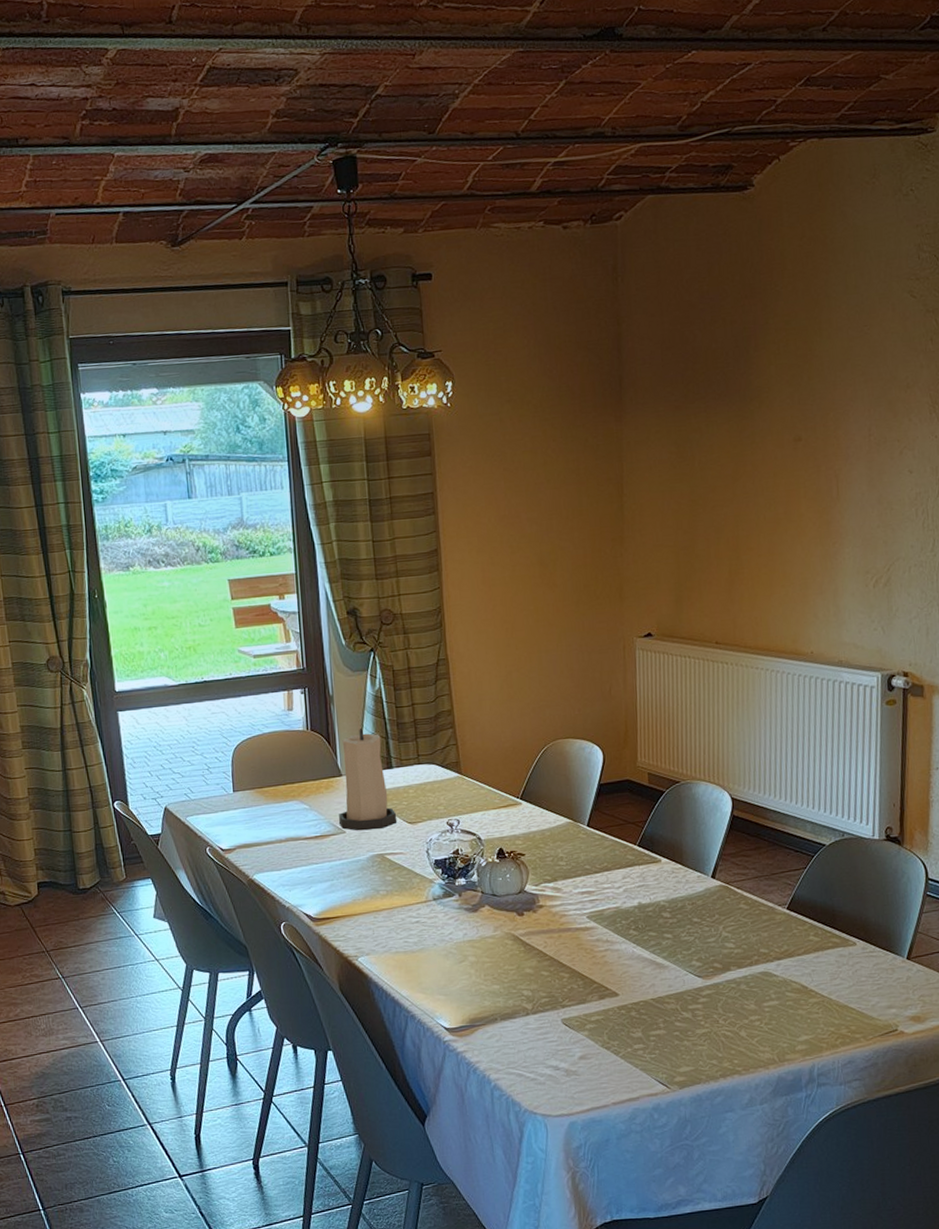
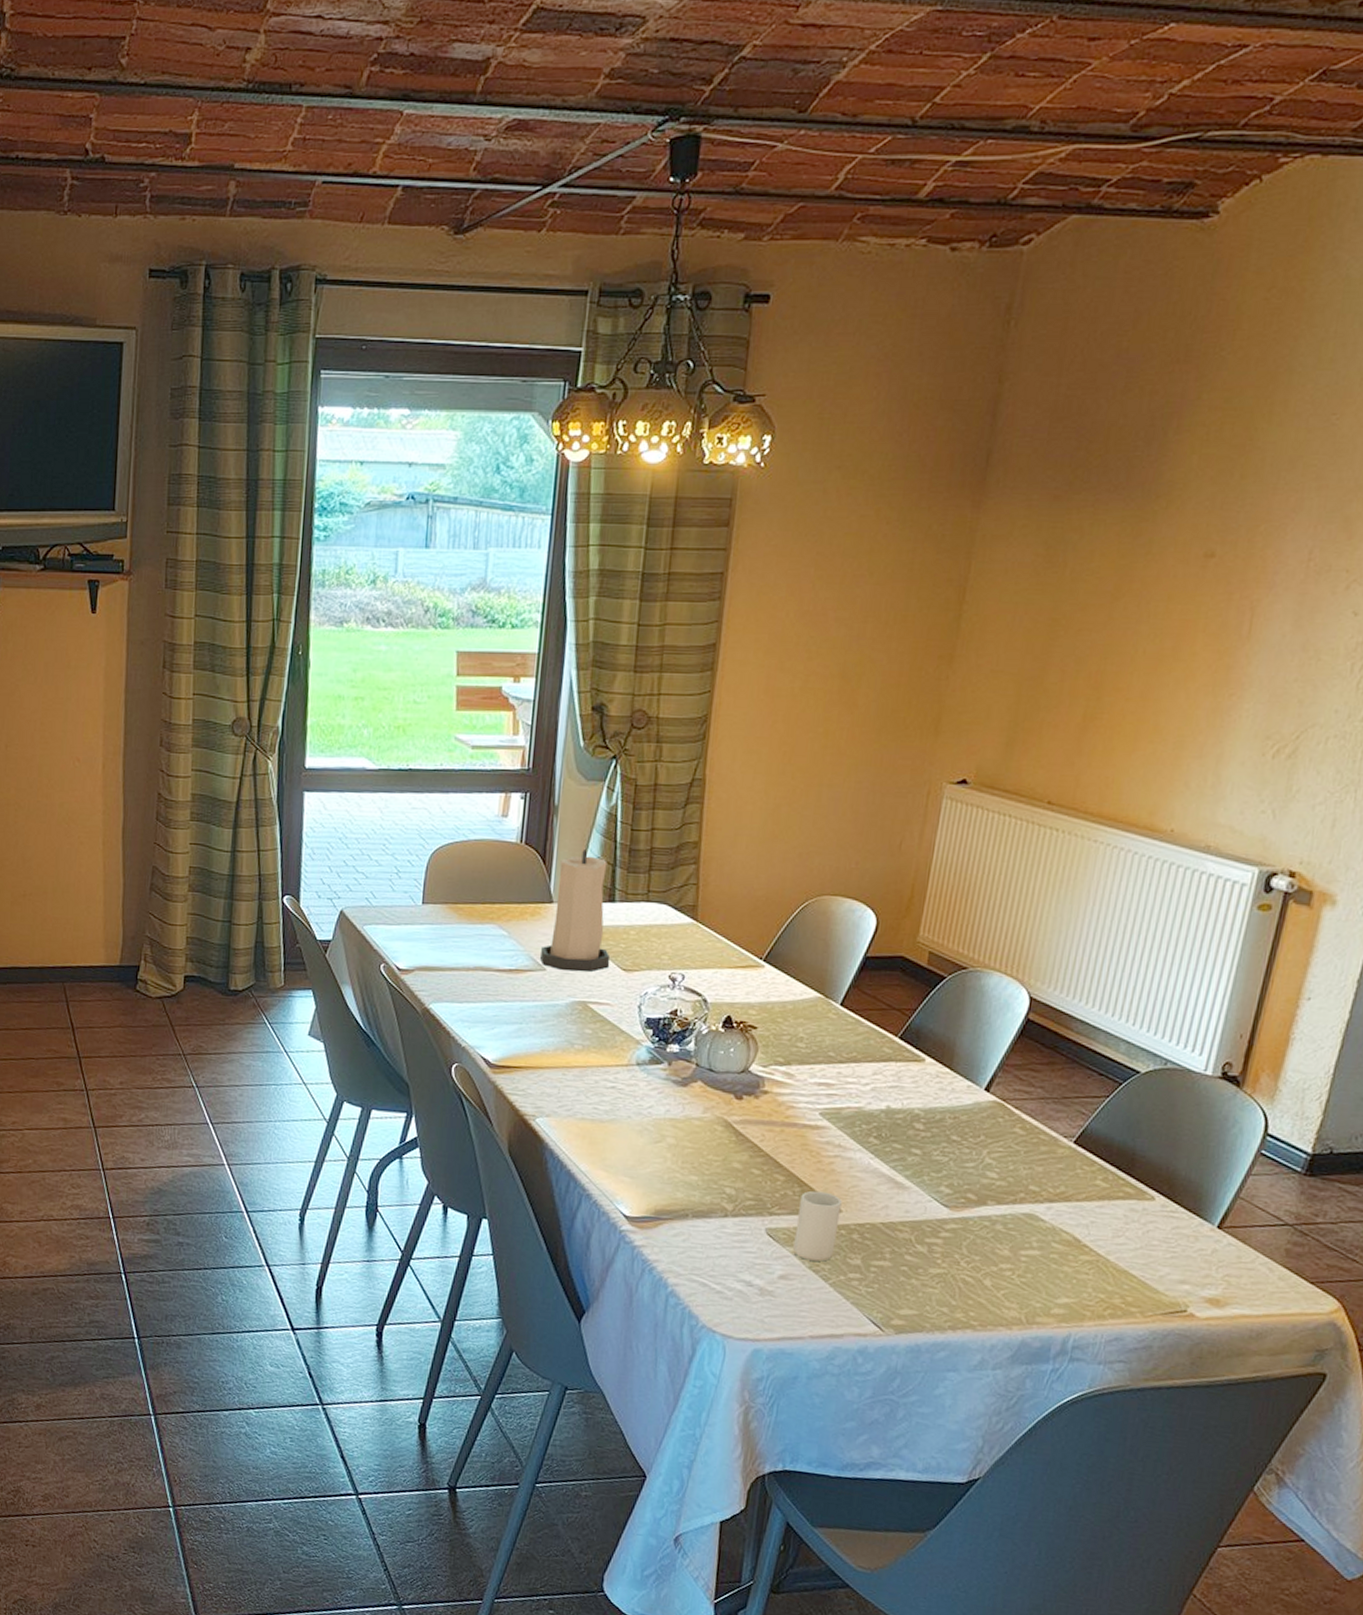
cup: none [584,981,619,1040] -> present [793,1190,842,1262]

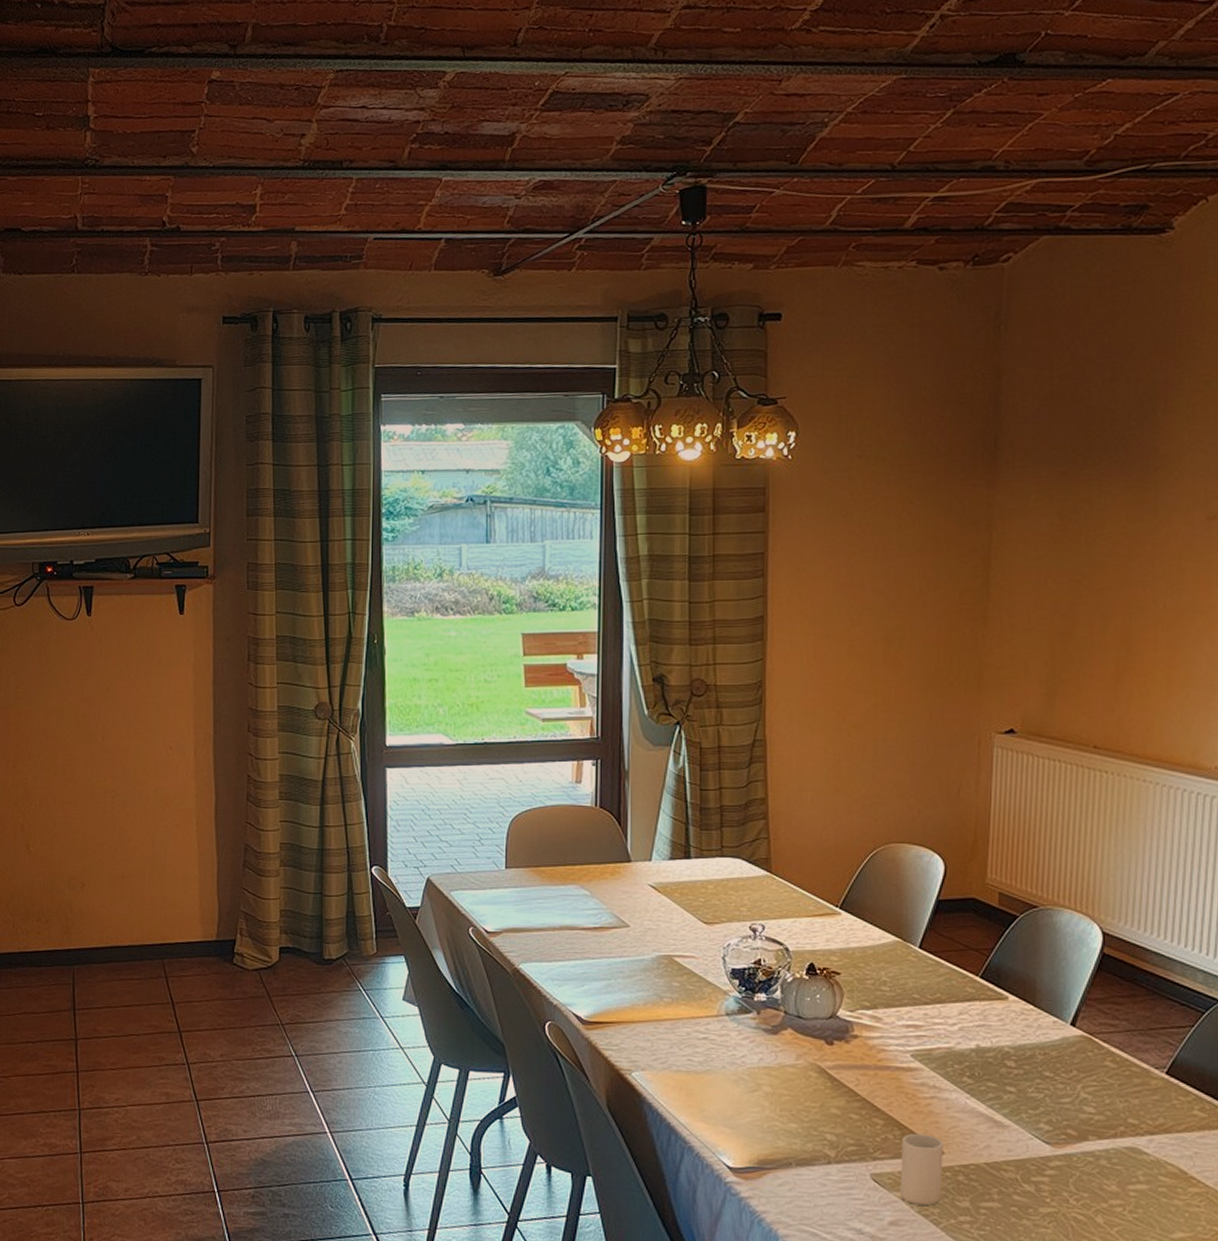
candle: present [540,848,611,972] -> none [624,809,691,927]

